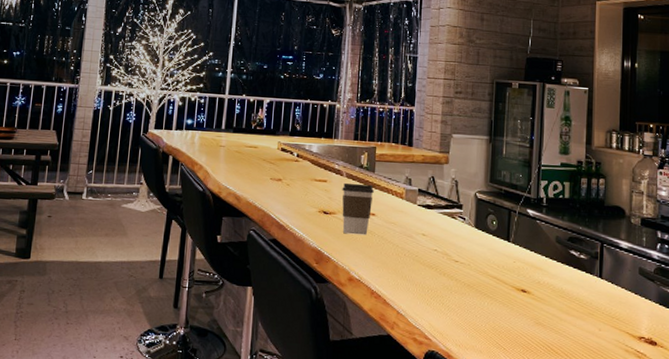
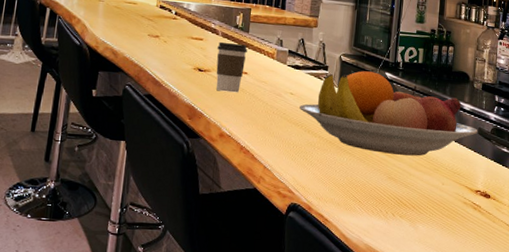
fruit bowl: none [433,208,638,300] -> present [299,71,478,156]

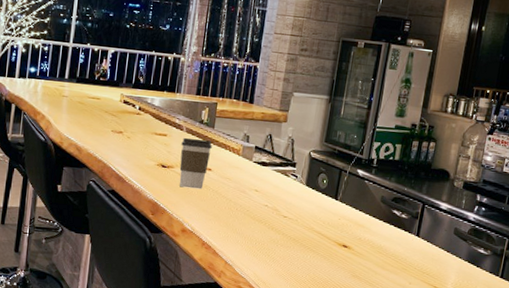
fruit bowl: present [299,71,478,156] -> none [264,167,454,256]

